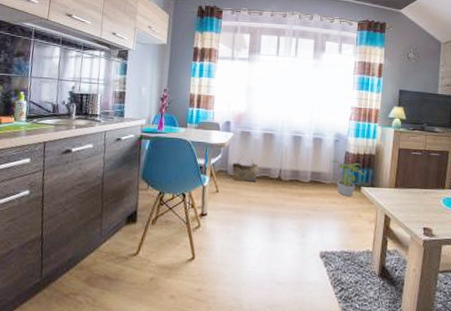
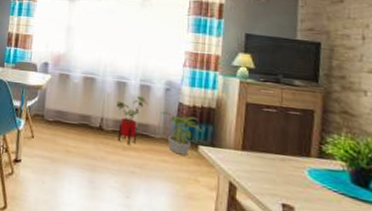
basket: present [232,156,258,182] -> none [48,100,78,130]
house plant: none [293,148,320,191] -> present [116,96,148,145]

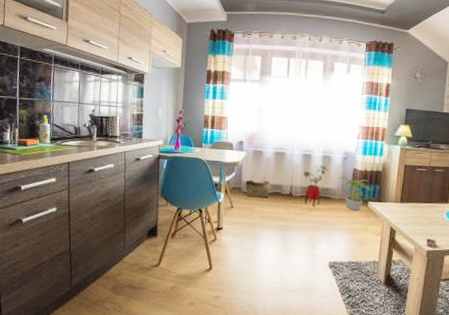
basket: none [48,100,78,130] -> present [245,174,270,198]

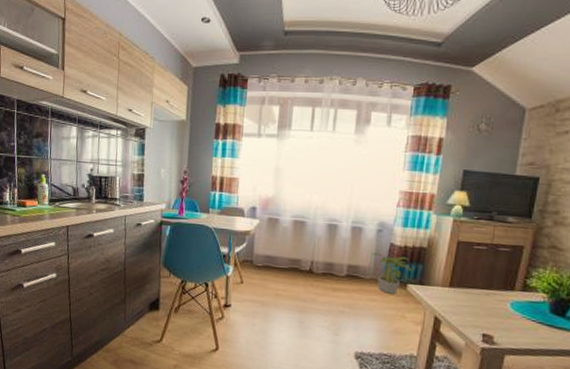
basket: present [245,174,270,198] -> none [257,245,287,274]
house plant: present [303,166,329,206] -> none [327,238,359,286]

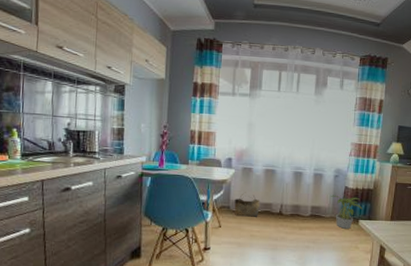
basket: none [257,245,287,274] -> present [234,192,260,217]

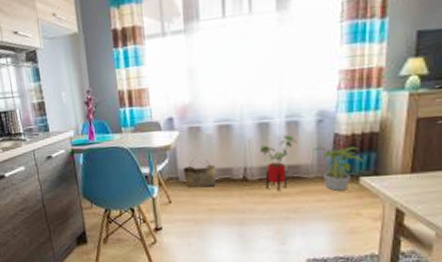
house plant: none [294,183,320,225] -> present [260,135,298,191]

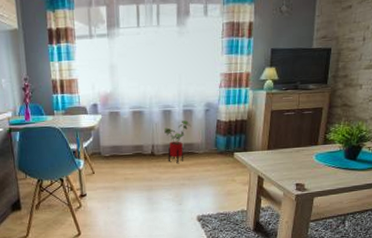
basket: present [183,157,217,187] -> none [104,136,131,161]
potted plant: present [313,146,364,191] -> none [202,129,237,163]

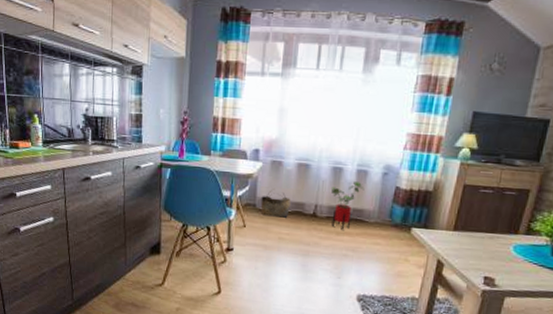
basket: none [104,136,131,161] -> present [260,189,291,218]

